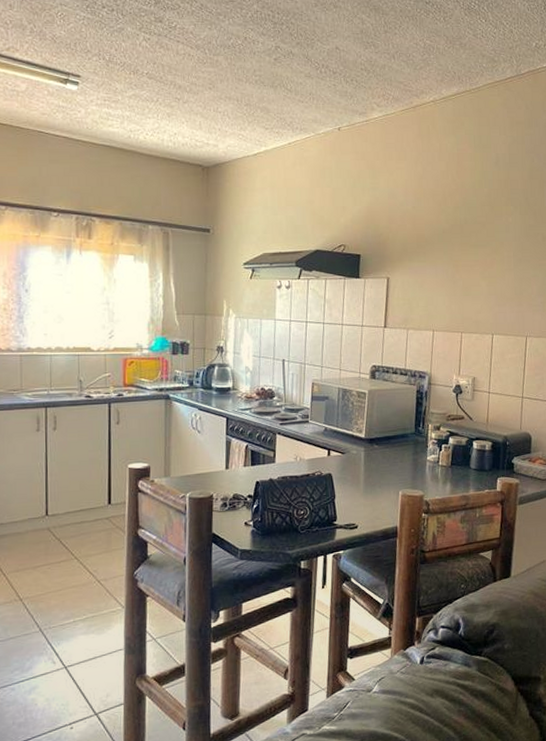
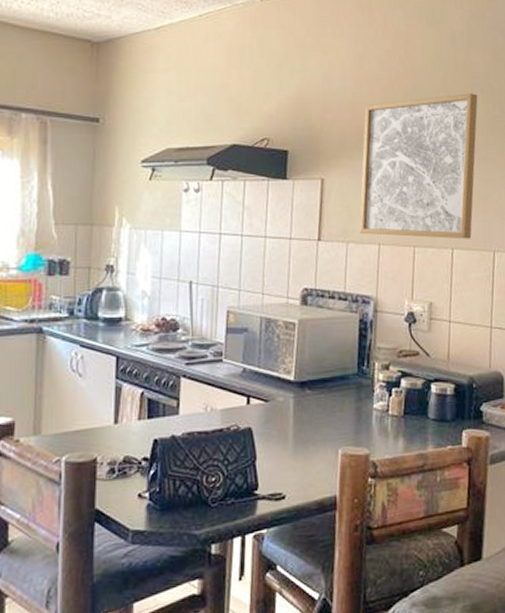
wall art: none [417,206,517,327] -> present [359,93,478,239]

